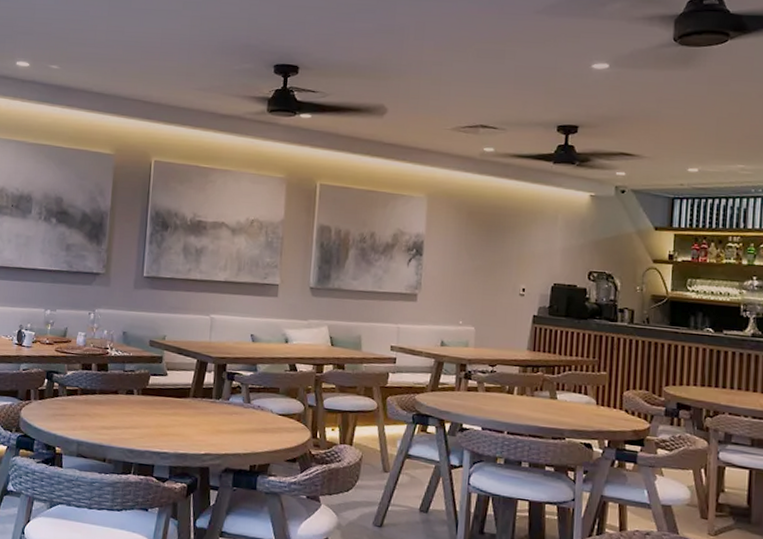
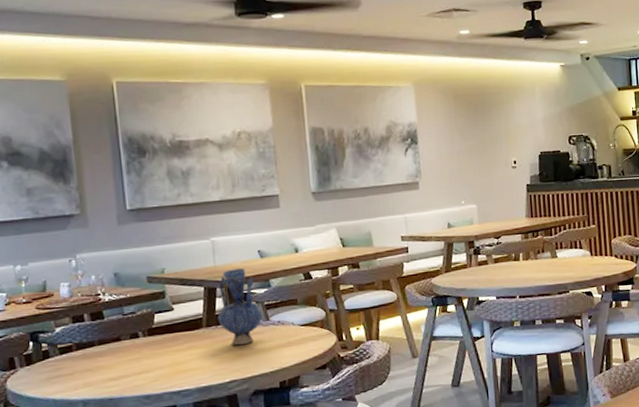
vase: none [204,347,246,422] -> present [217,268,263,346]

